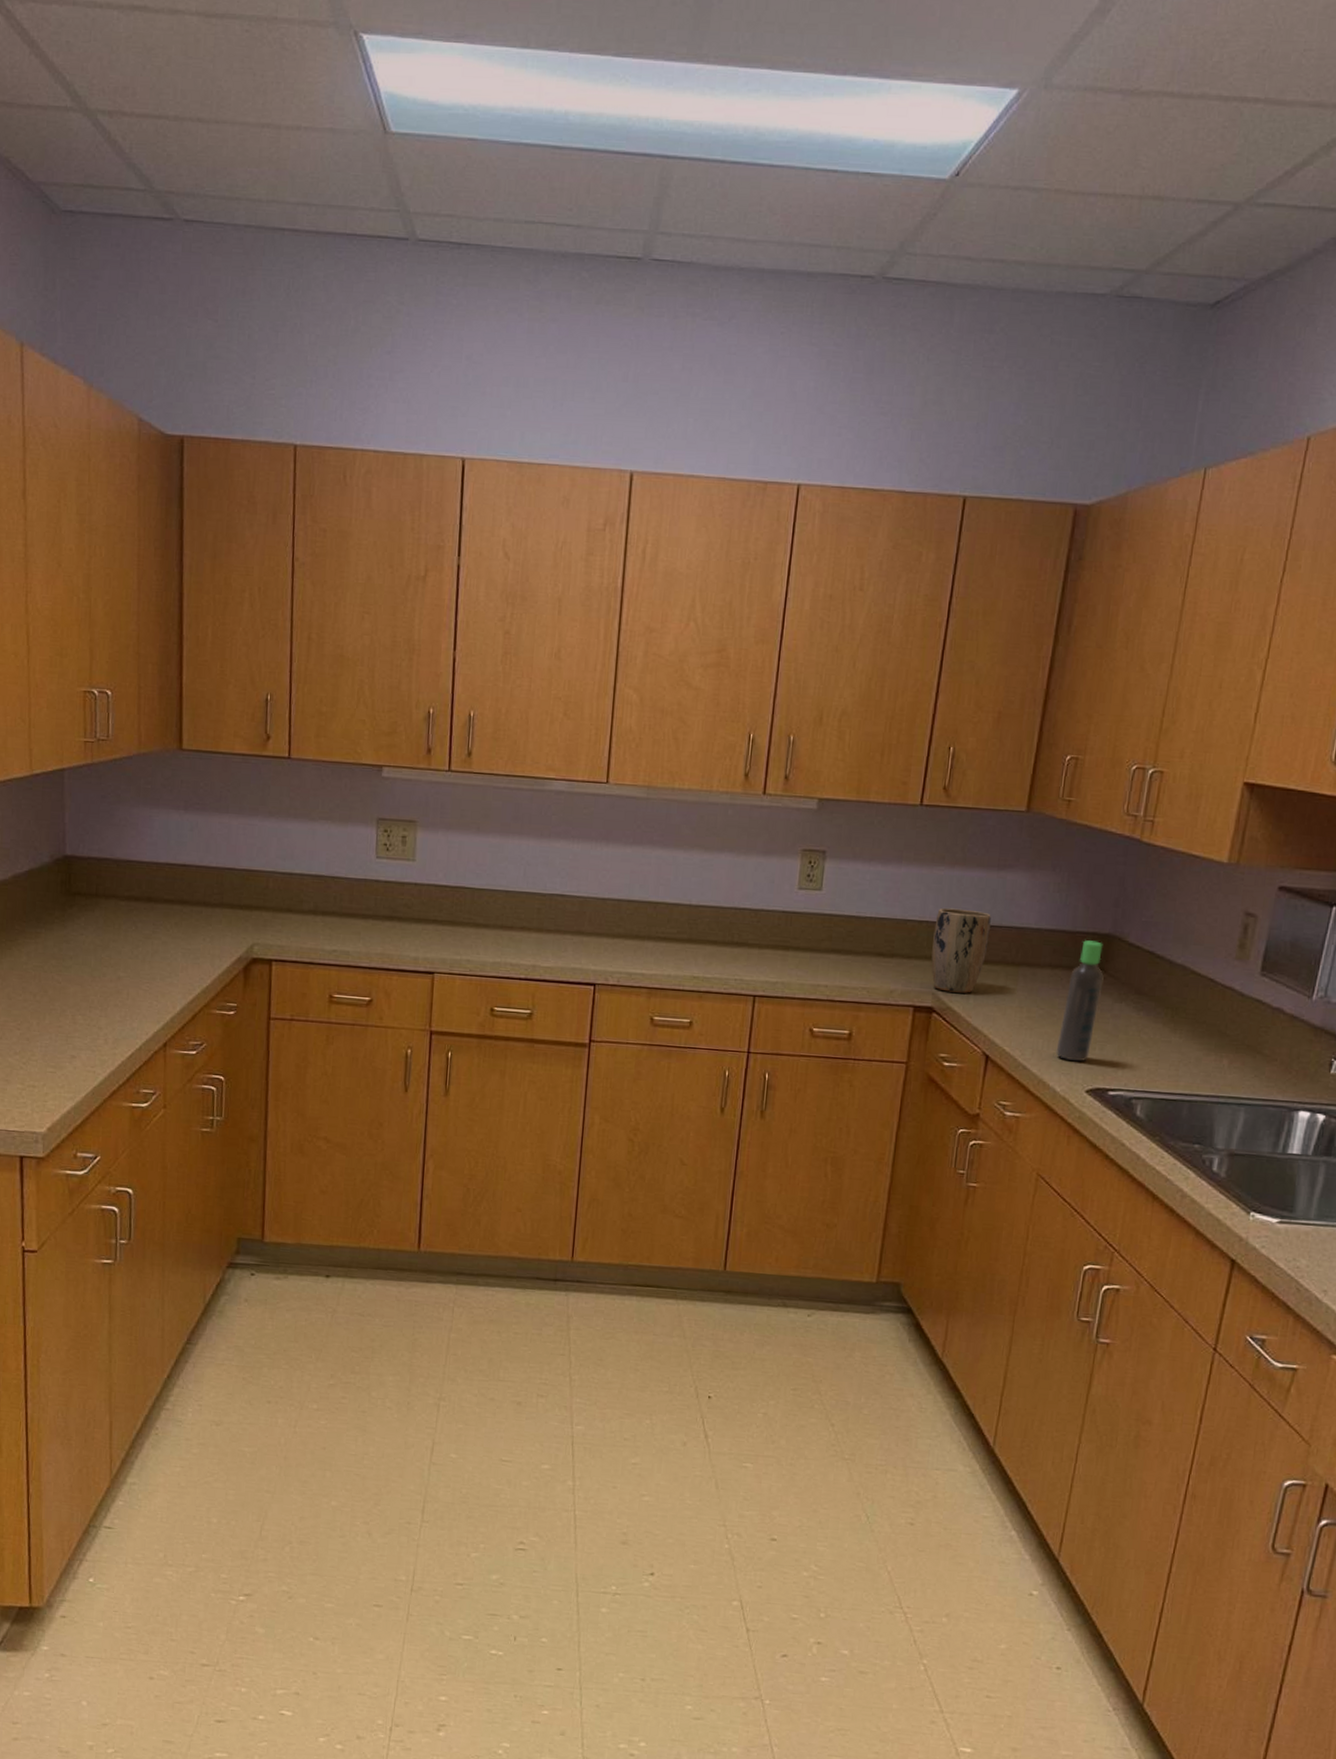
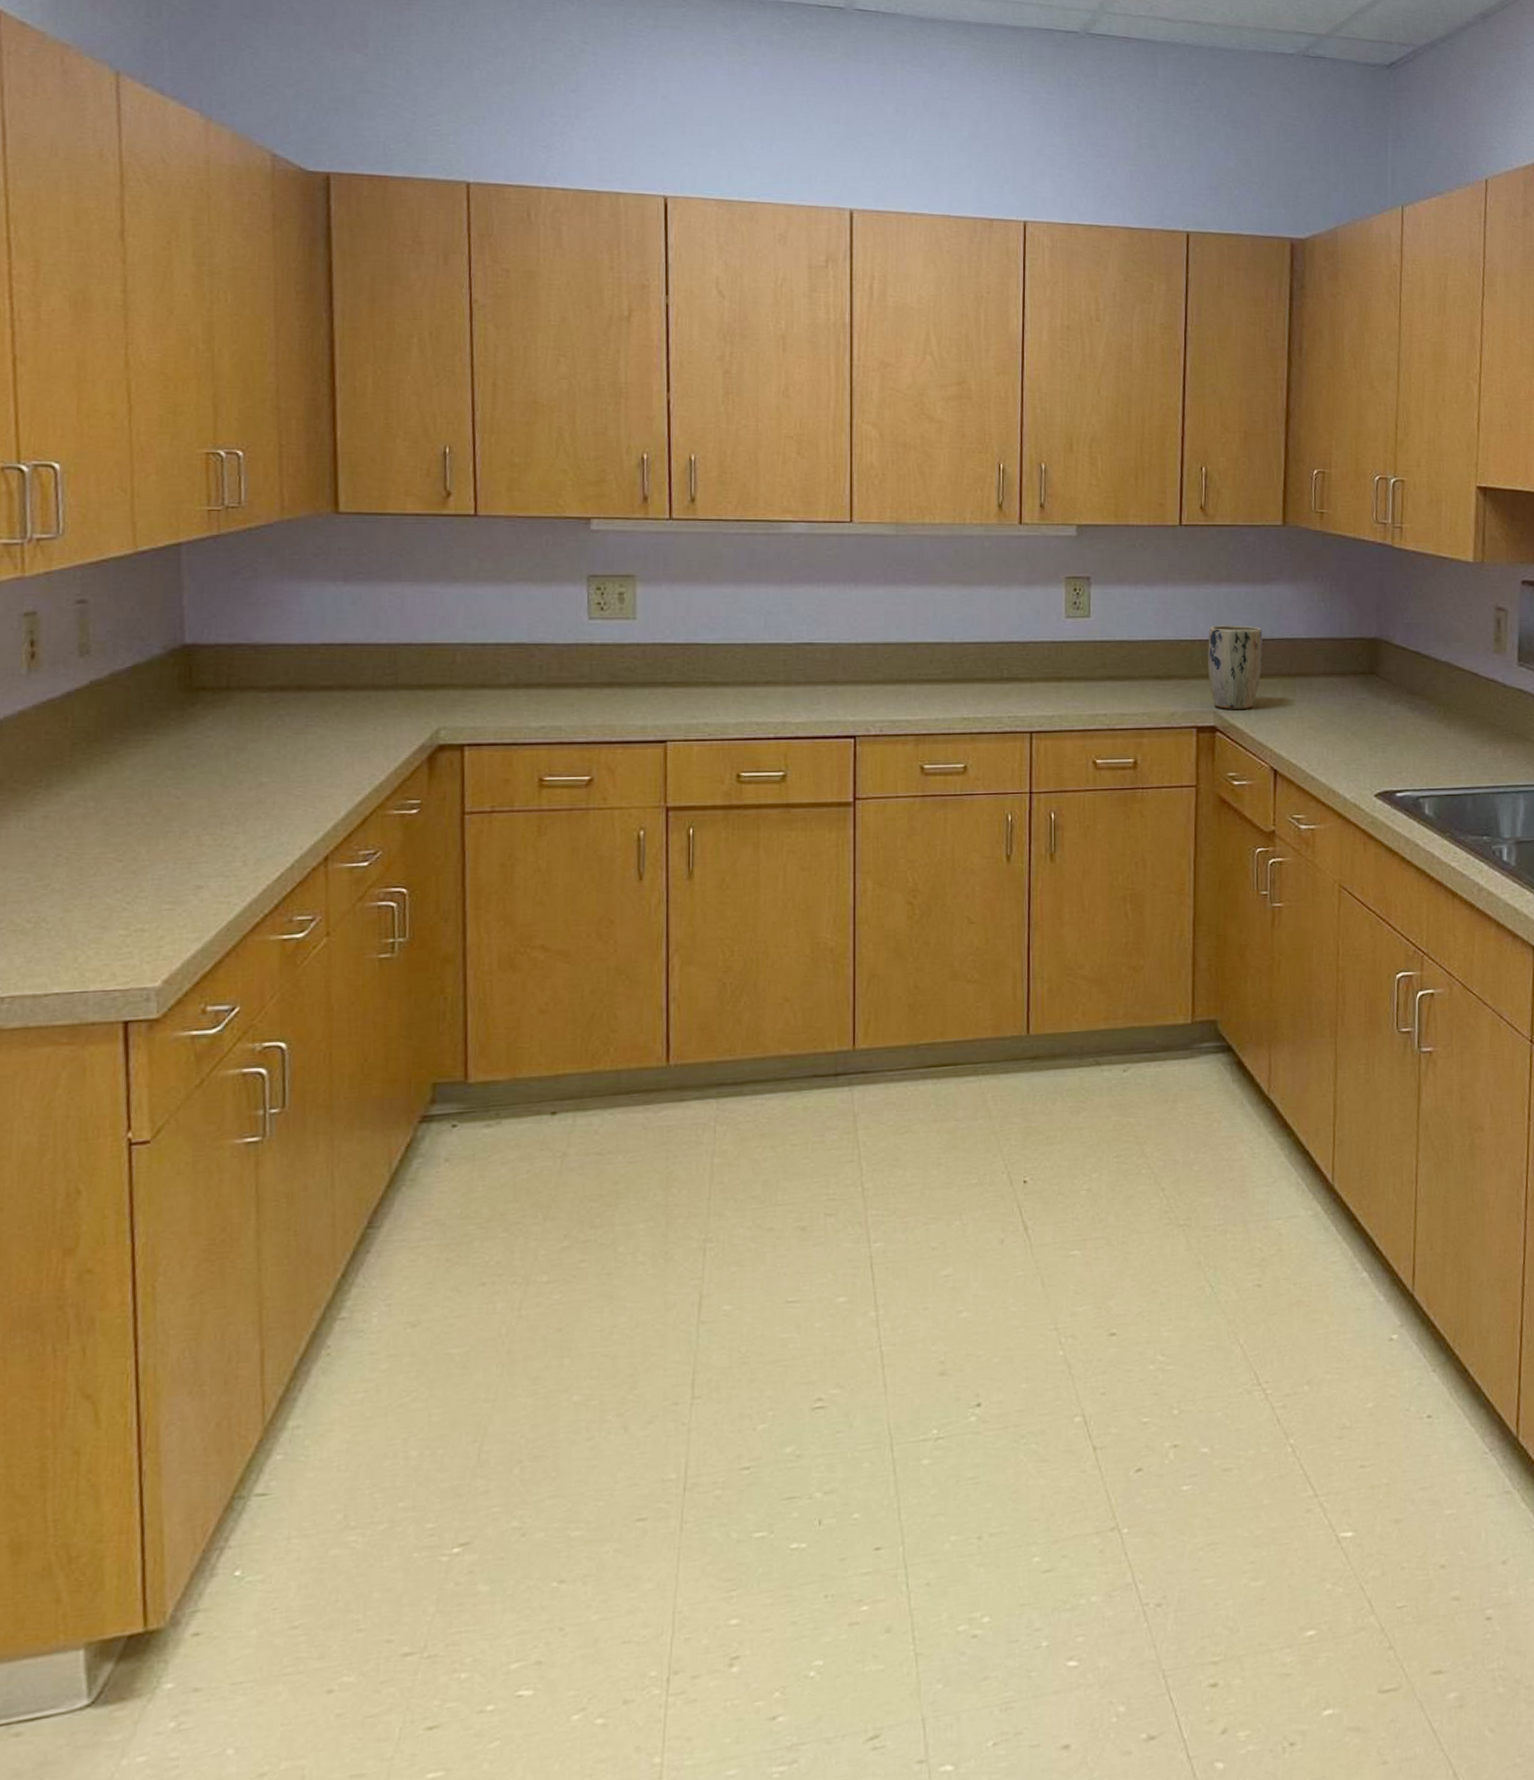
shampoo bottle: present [1056,940,1104,1062] -> none [1341,646,1377,767]

